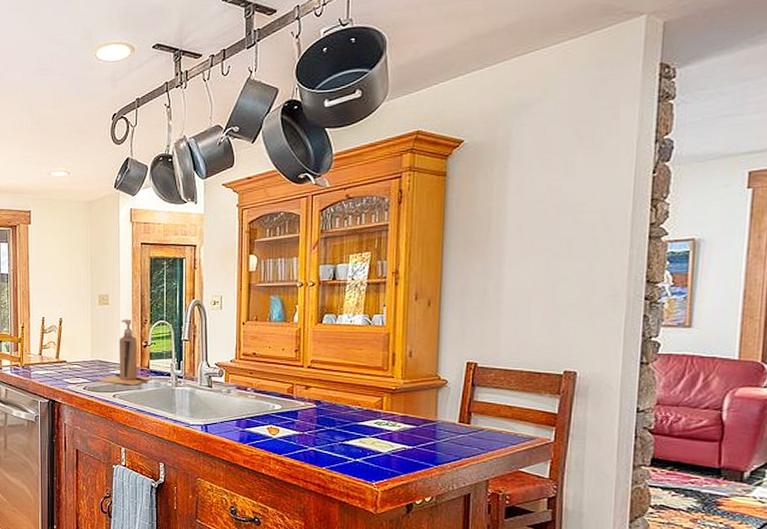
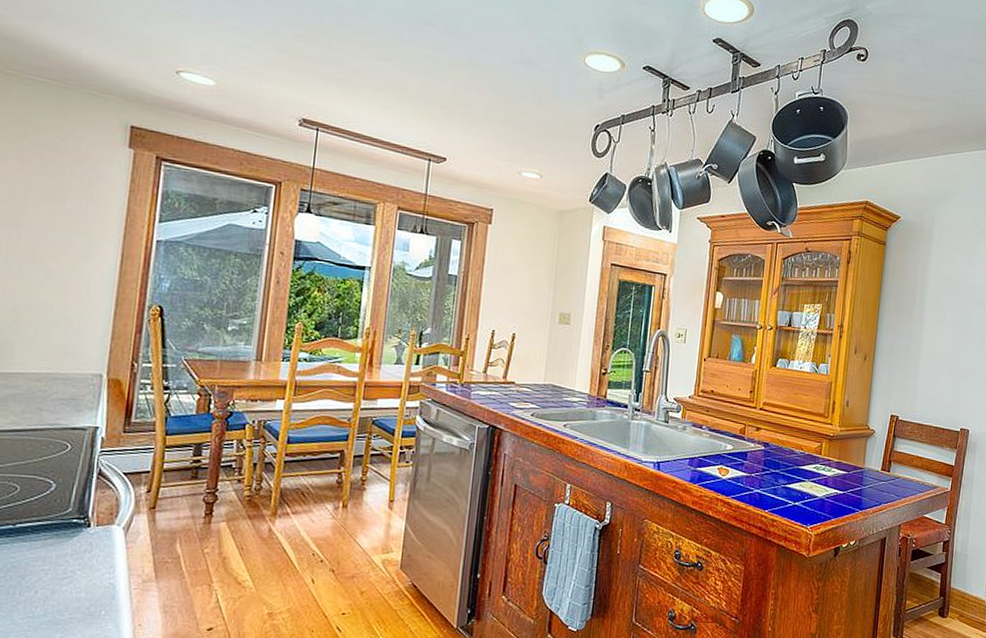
soap dispenser: present [97,319,153,386] -> none [547,342,609,416]

